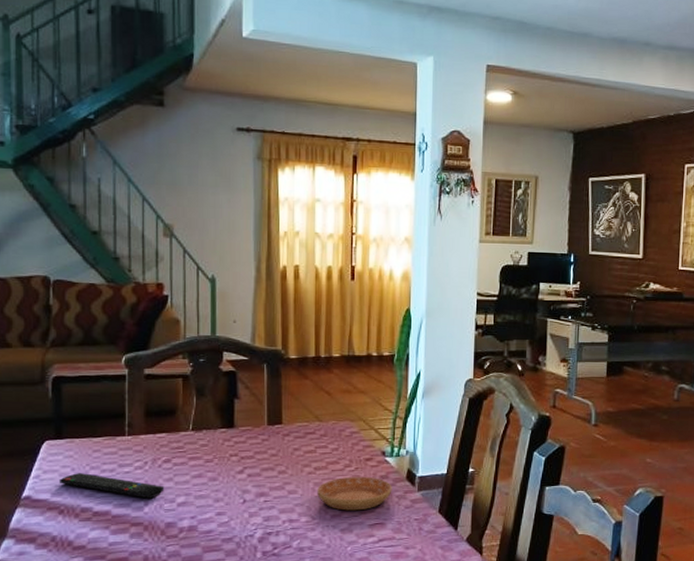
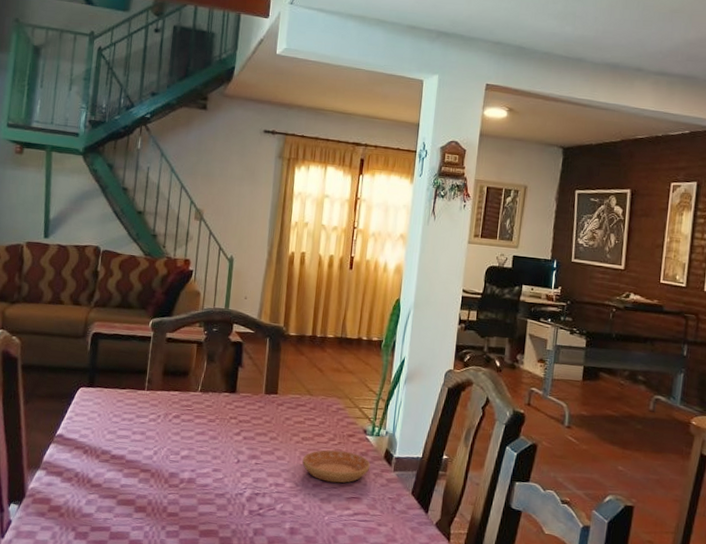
remote control: present [59,473,165,499] -> none [87,418,172,449]

